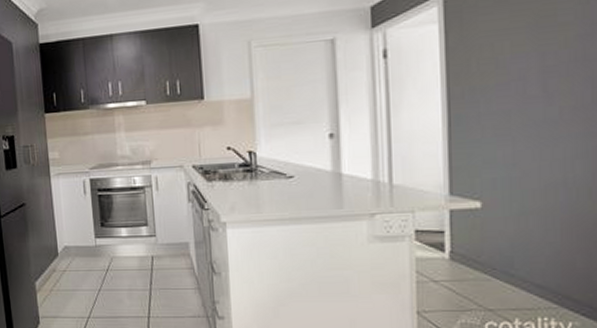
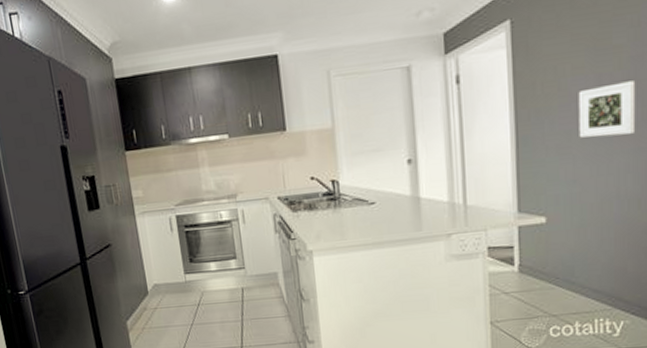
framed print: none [518,60,585,119] -> present [578,81,636,138]

